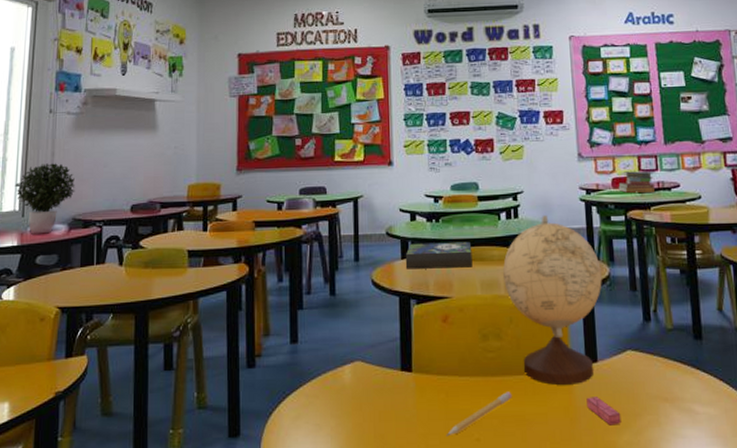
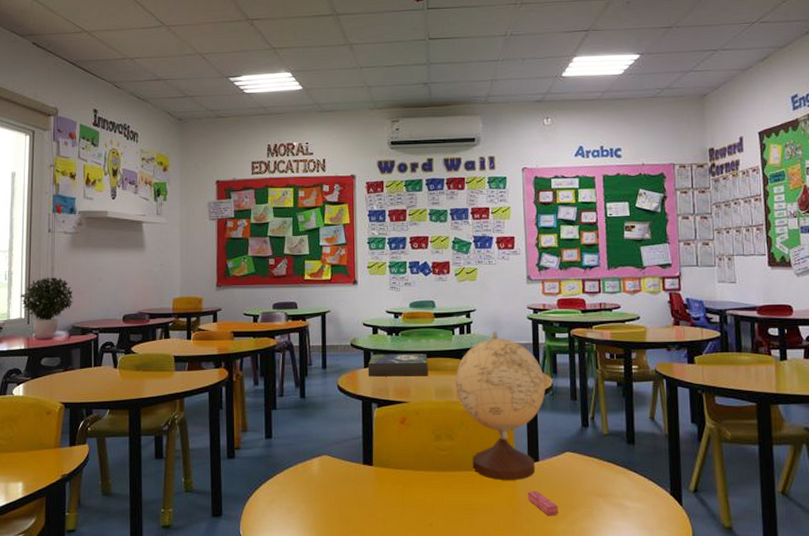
pencil: present [446,392,512,437] -> none [402,485,462,521]
books: present [618,171,655,194] -> none [563,293,597,314]

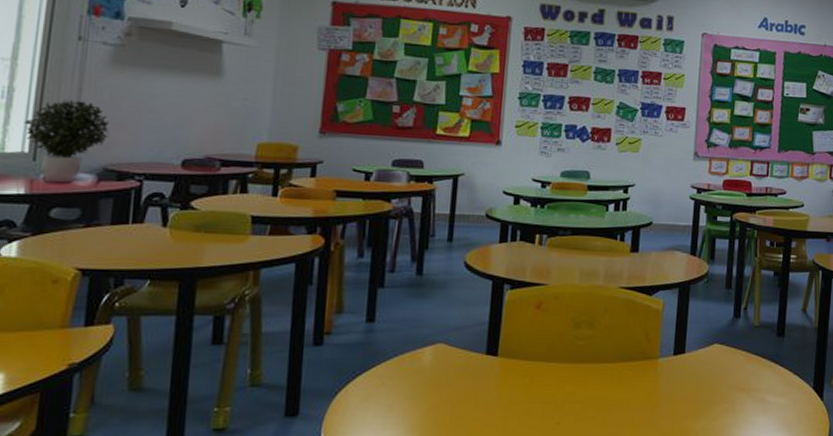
book: present [367,353,428,377] -> none [502,227,576,256]
globe: present [456,331,545,480] -> none [604,209,701,373]
eraser: present [528,491,558,516] -> none [669,385,700,412]

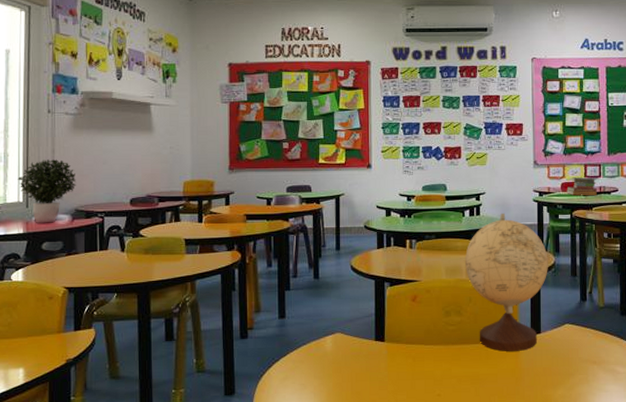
globe: none [604,209,701,373] -> present [465,213,548,351]
books: none [728,174,763,198] -> present [566,177,597,196]

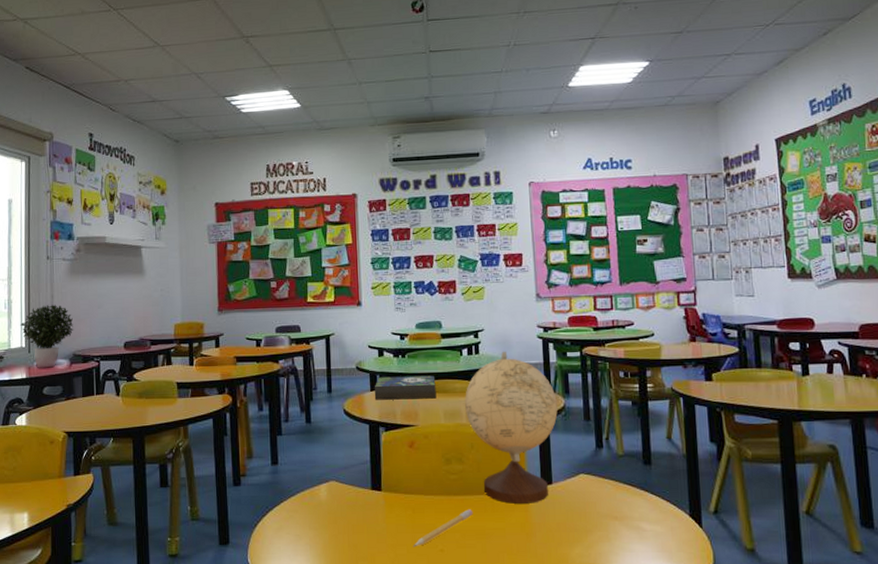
book: none [380,234,439,257] -> present [374,375,437,400]
pencil: none [412,357,469,393] -> present [413,509,473,547]
books: present [566,177,597,196] -> none [574,310,609,331]

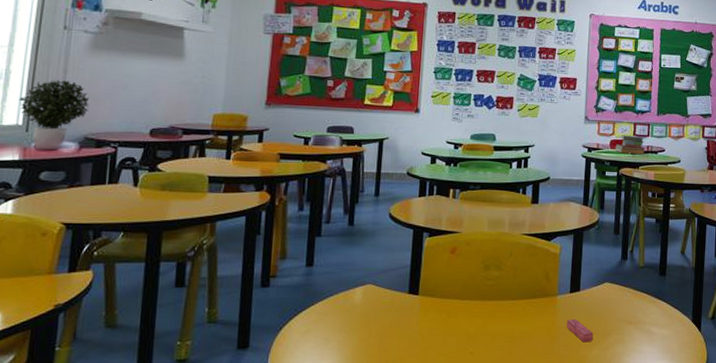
book: present [374,375,437,400] -> none [422,183,484,208]
pencil: present [413,509,473,547] -> none [443,314,505,350]
globe: present [465,351,558,504] -> none [509,166,593,309]
eraser: none [542,515,574,540] -> present [567,319,593,343]
books: none [574,310,609,331] -> present [615,135,645,155]

